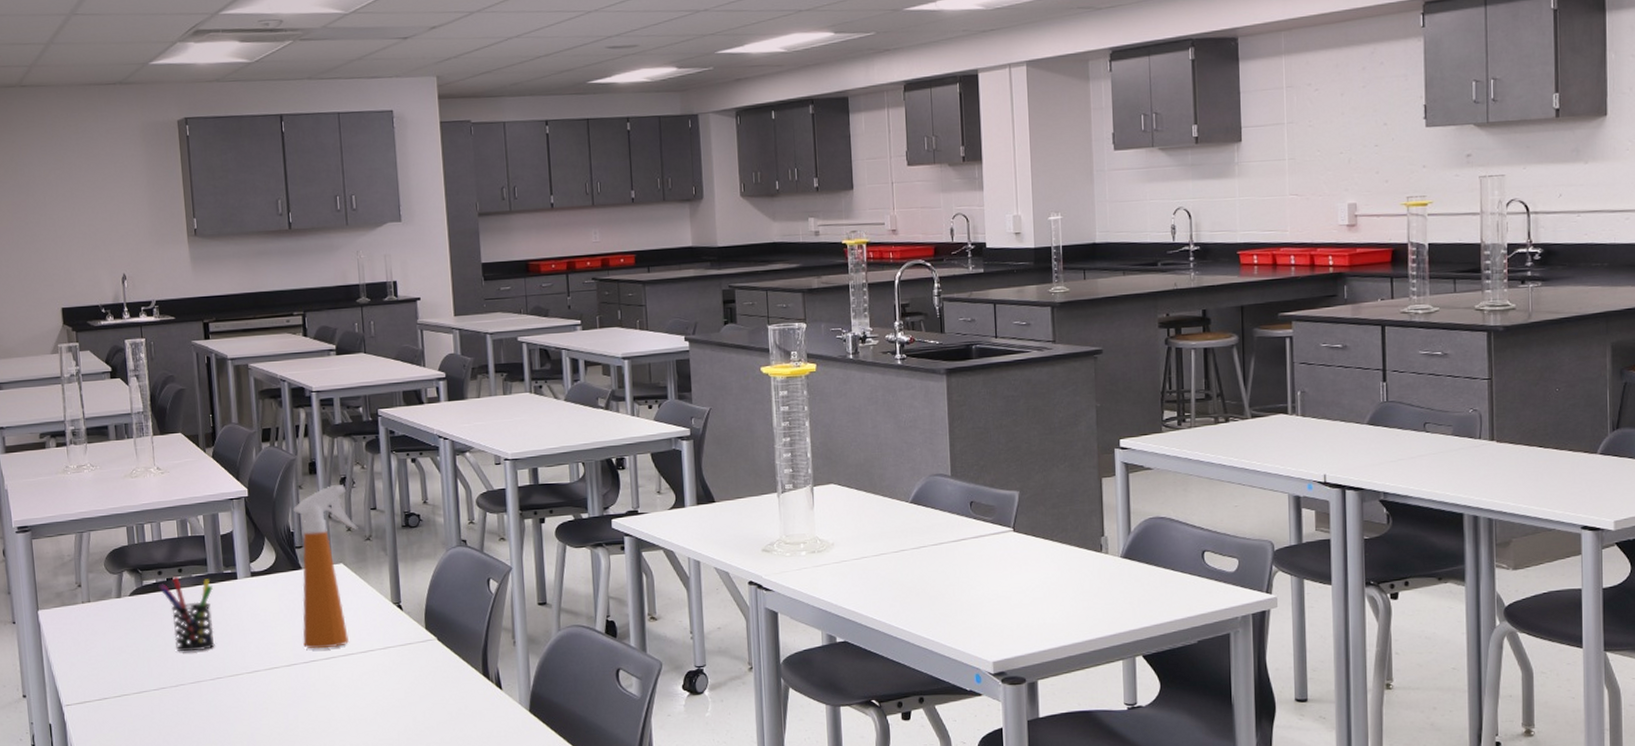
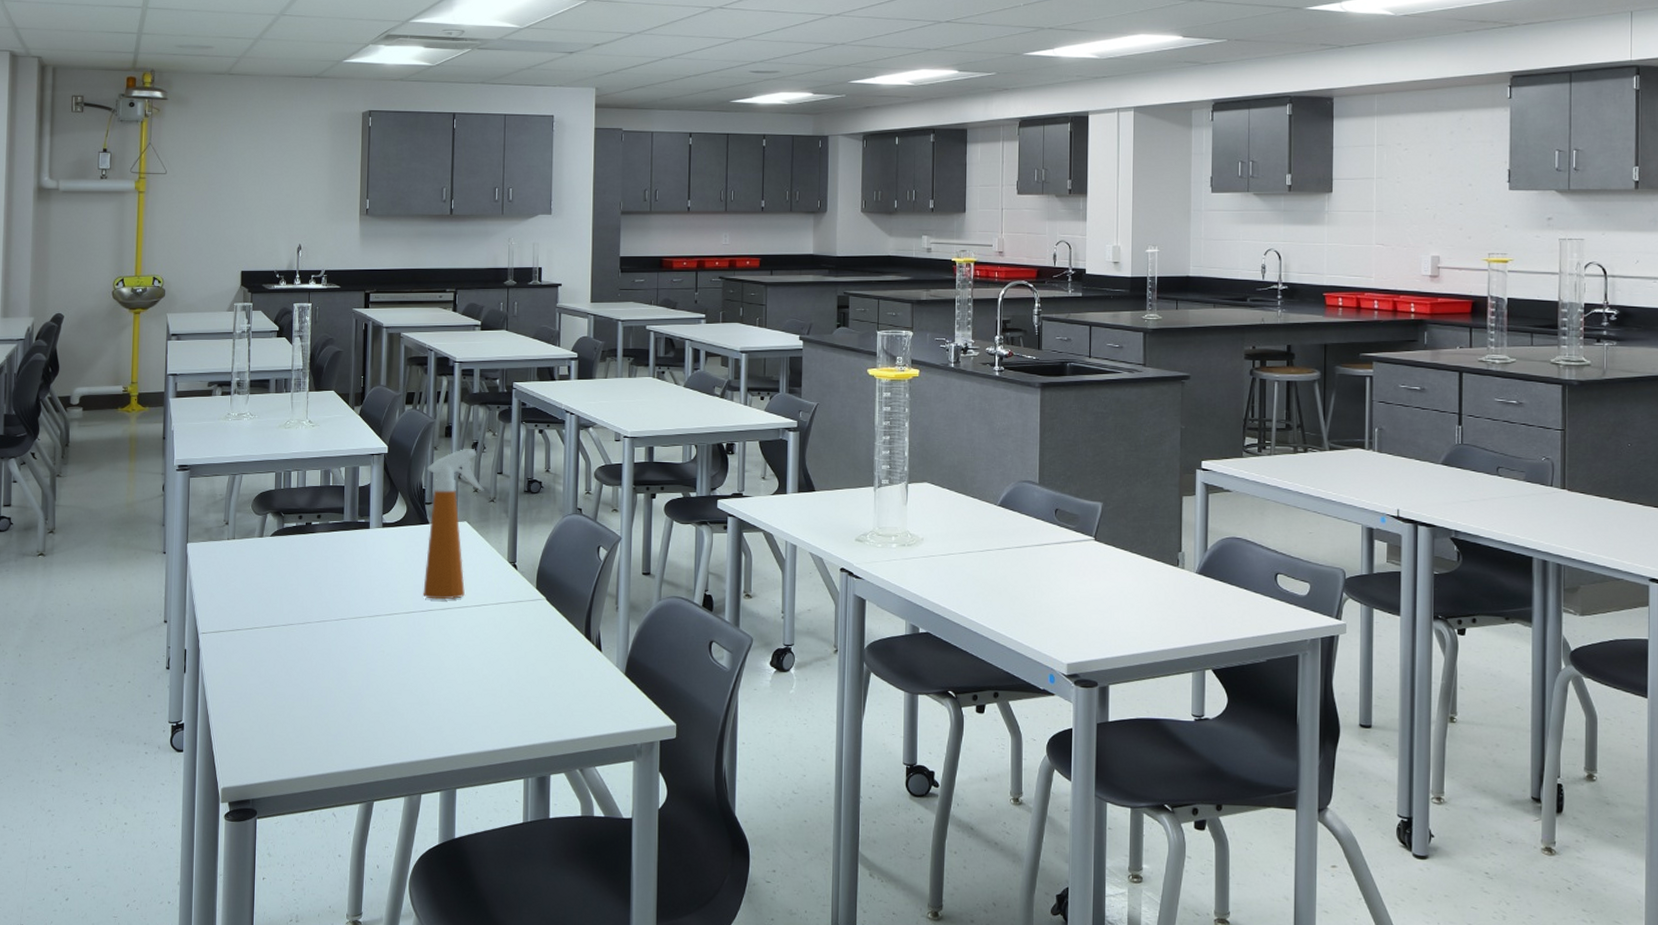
pen holder: present [158,576,215,652] -> none [298,522,346,592]

